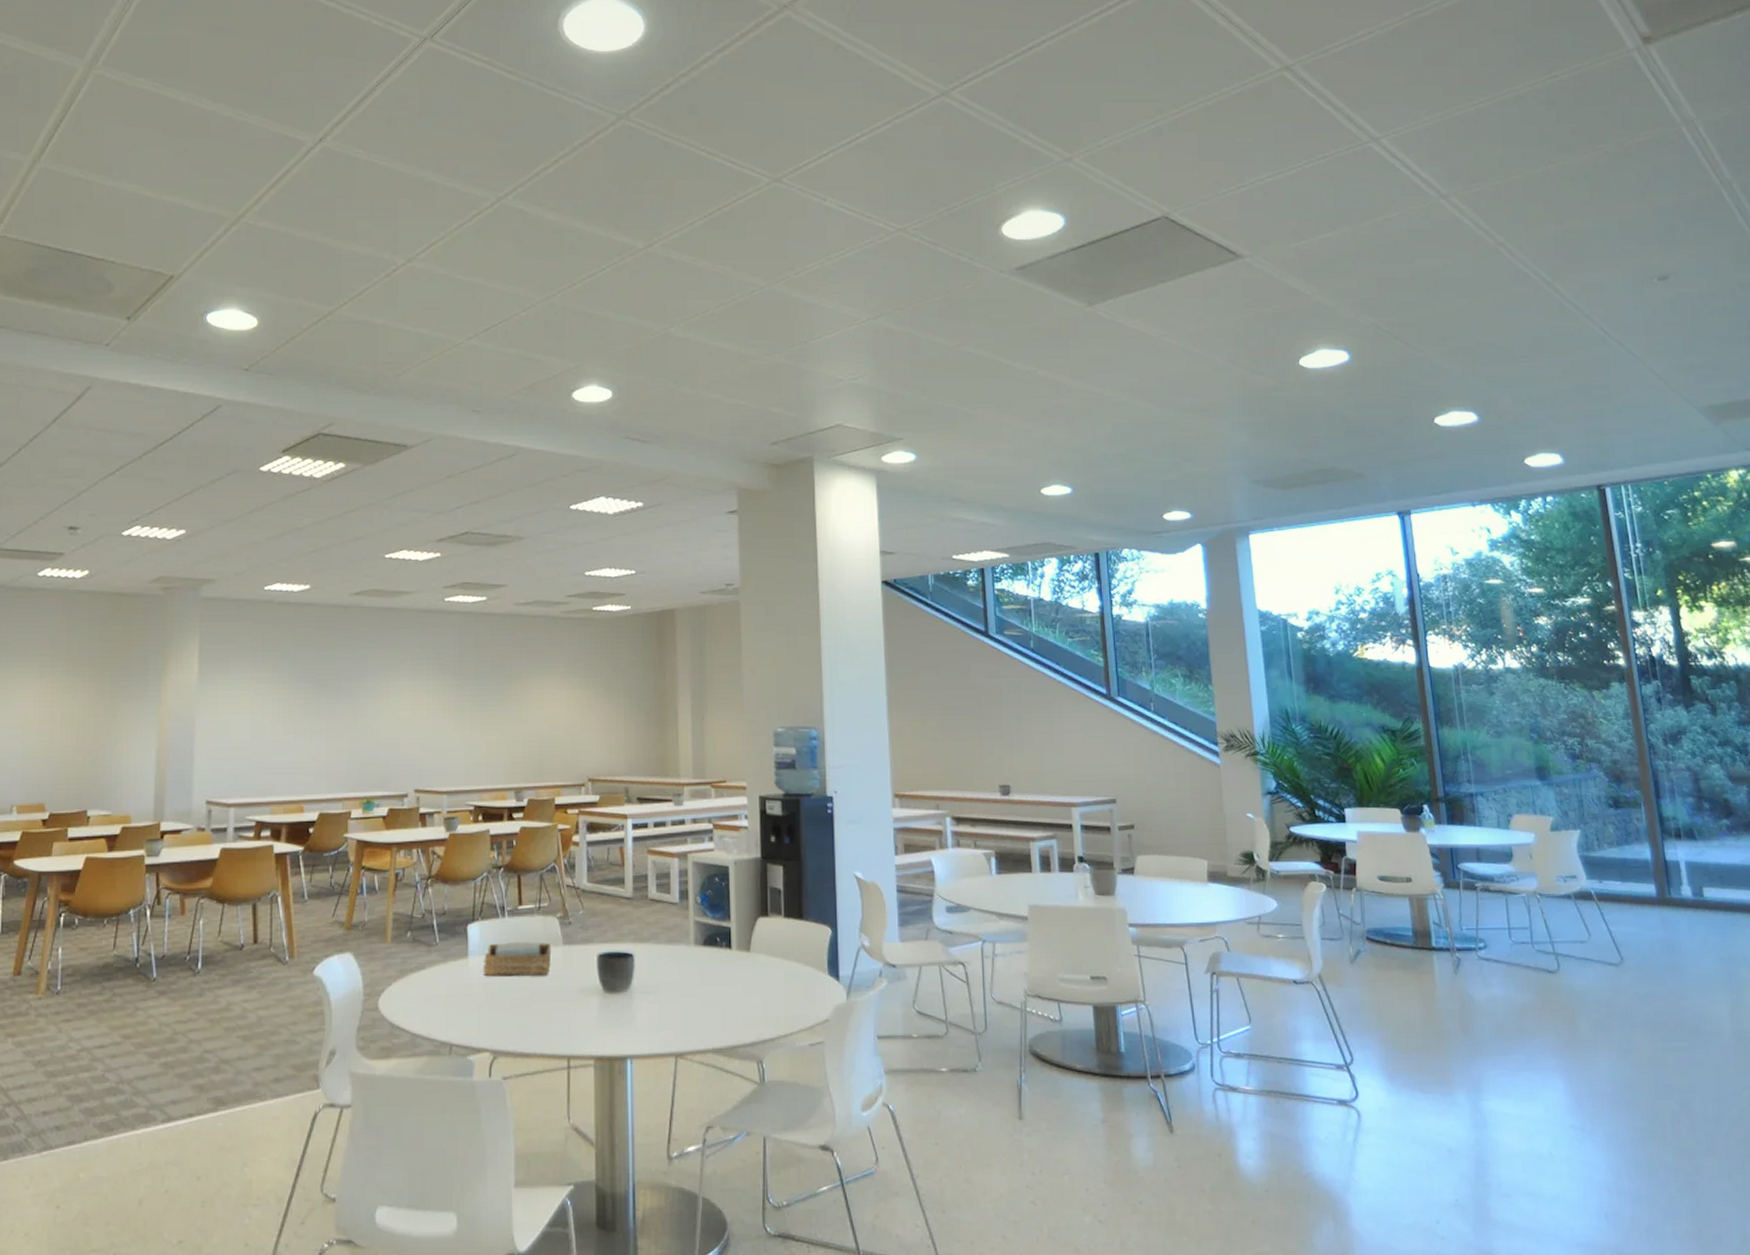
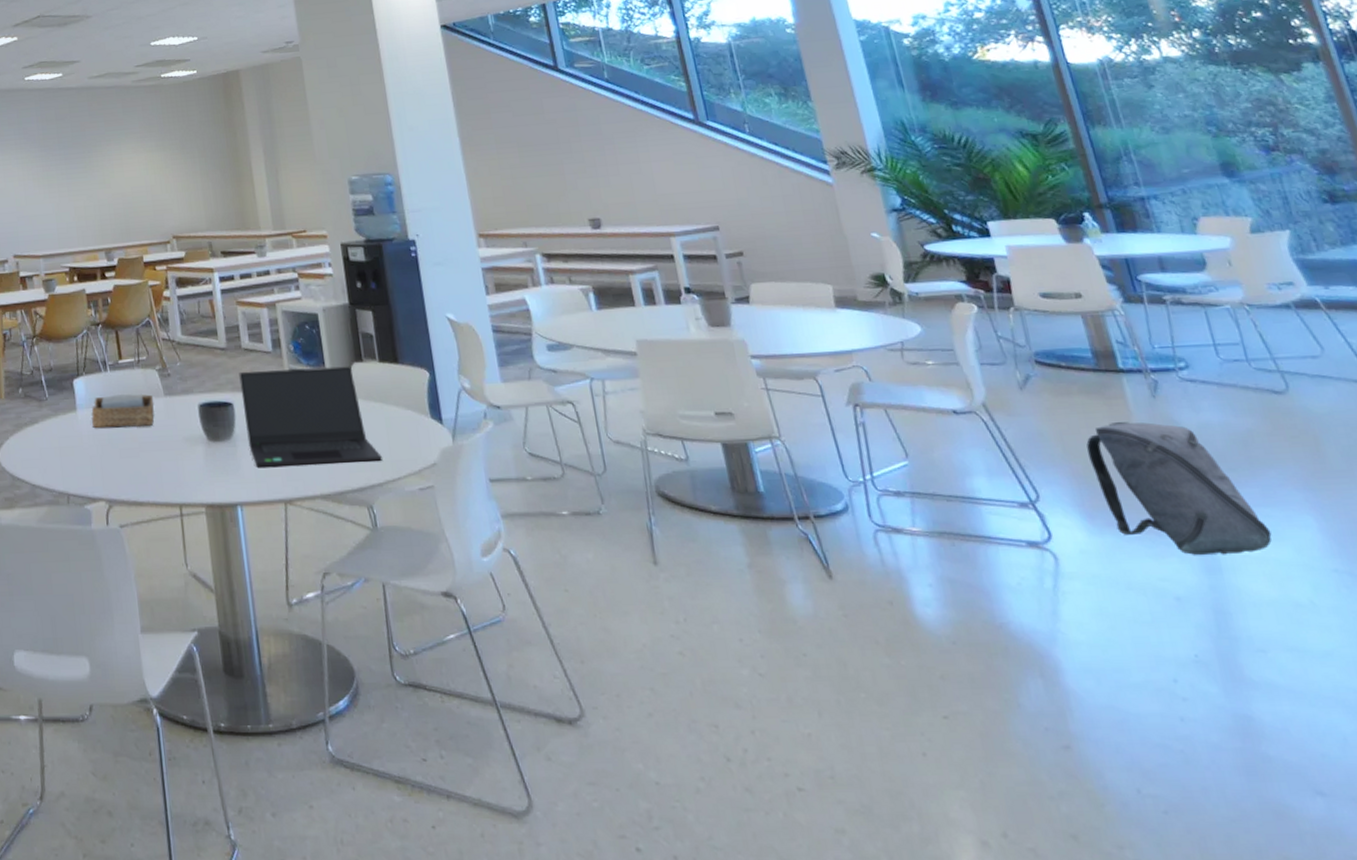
laptop: none [642,920,777,1020] -> present [239,366,382,467]
backpack: none [1397,995,1529,1113] -> present [1086,422,1272,555]

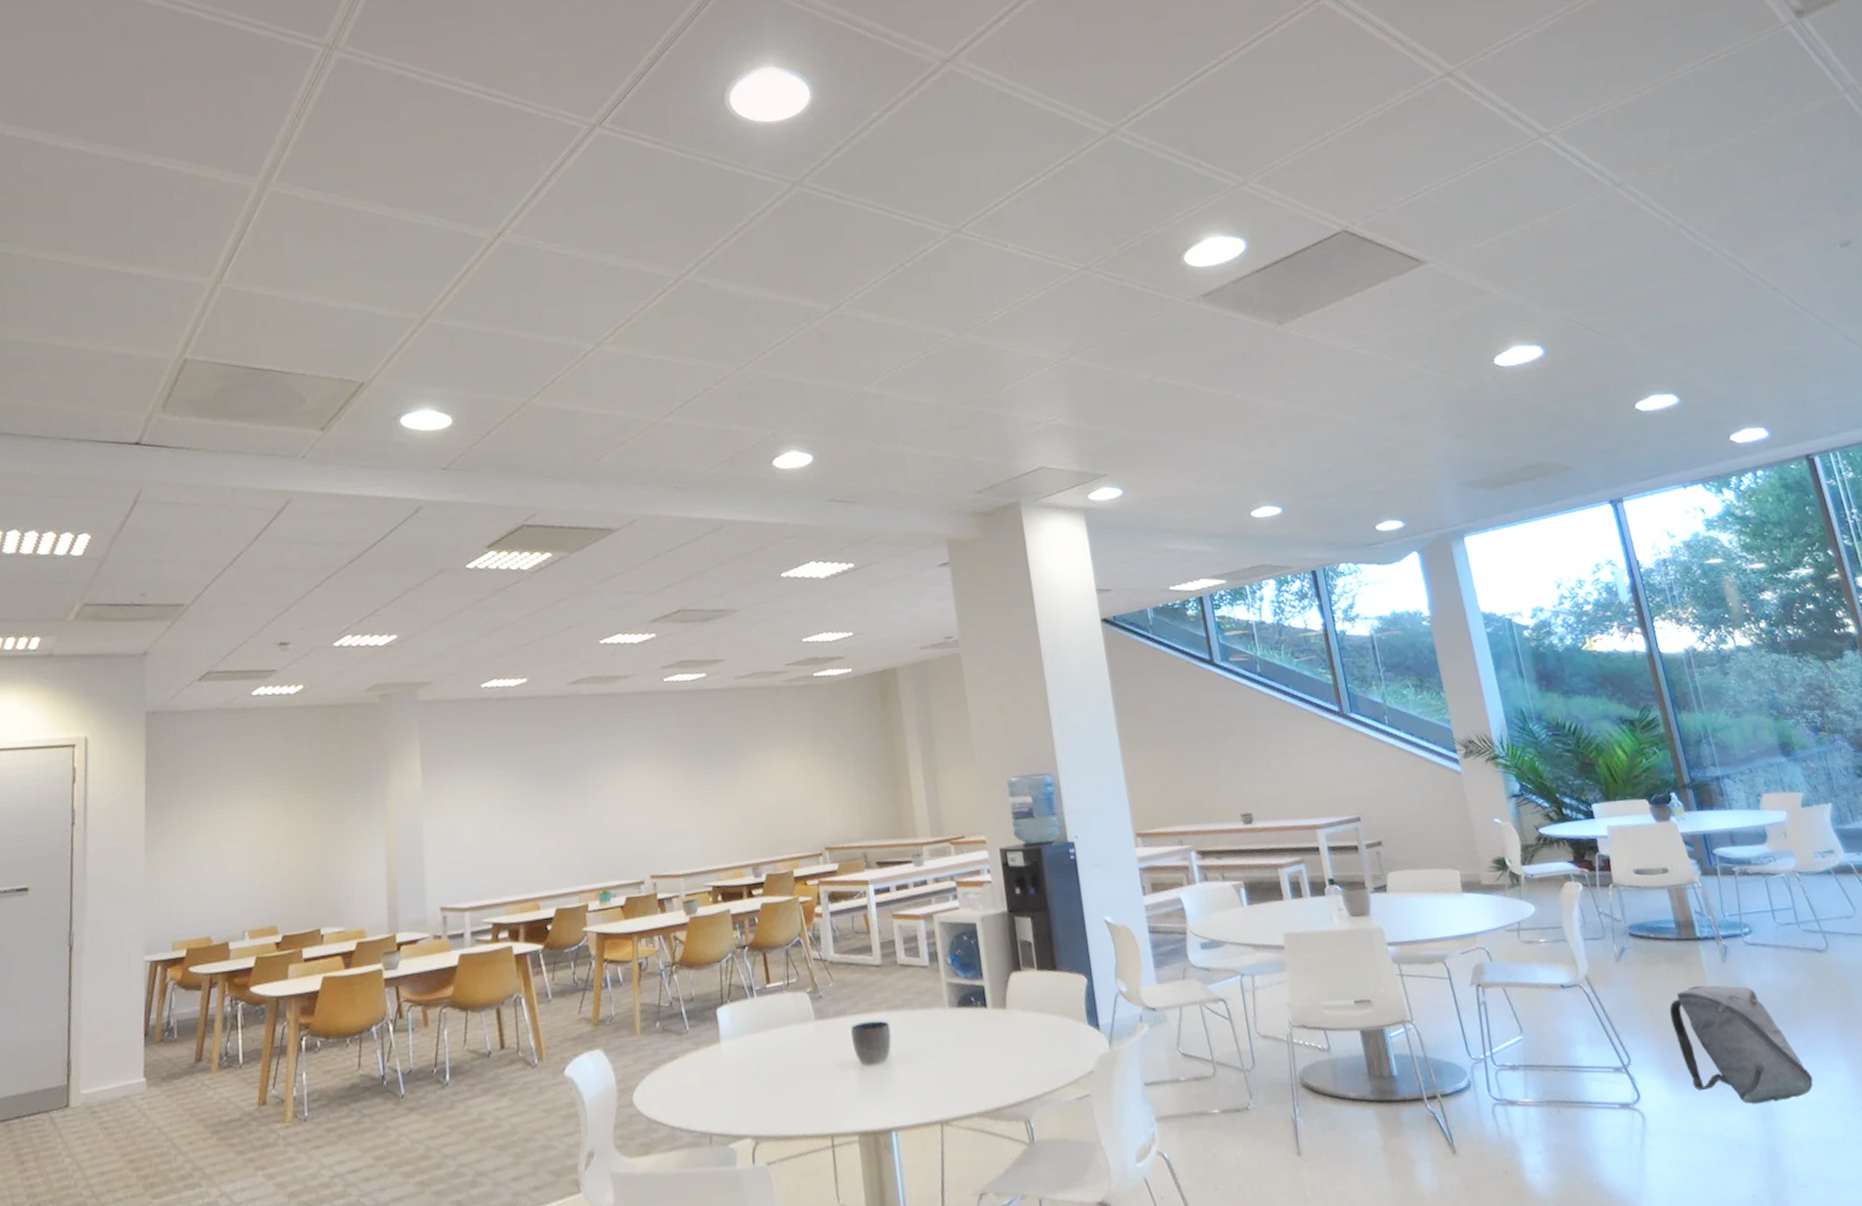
napkin holder: present [91,393,155,429] -> none [736,1019,805,1060]
laptop: present [239,366,382,467] -> none [894,976,1040,1089]

